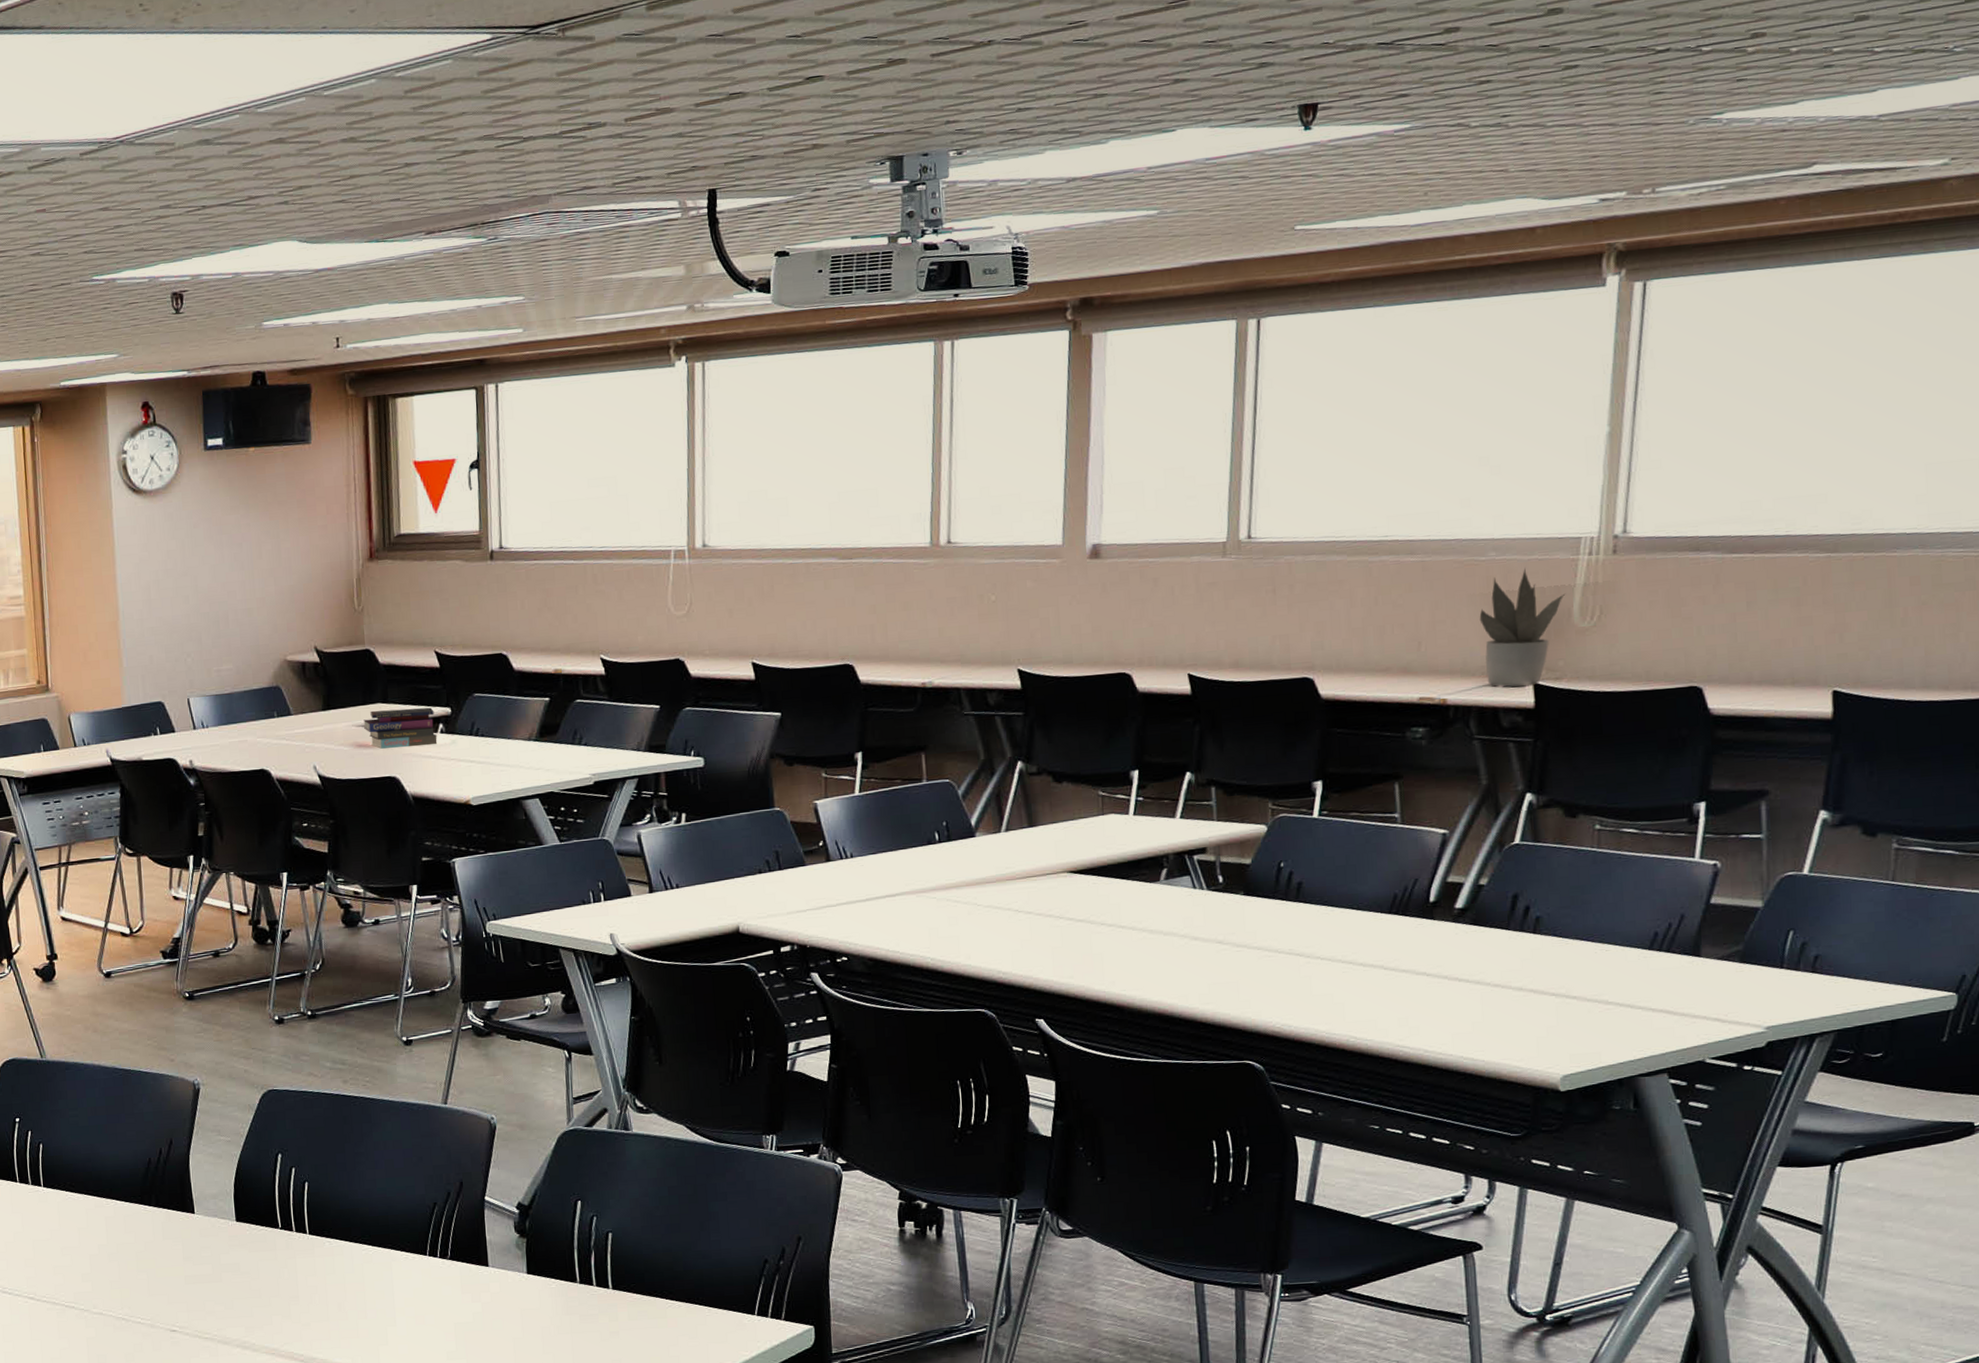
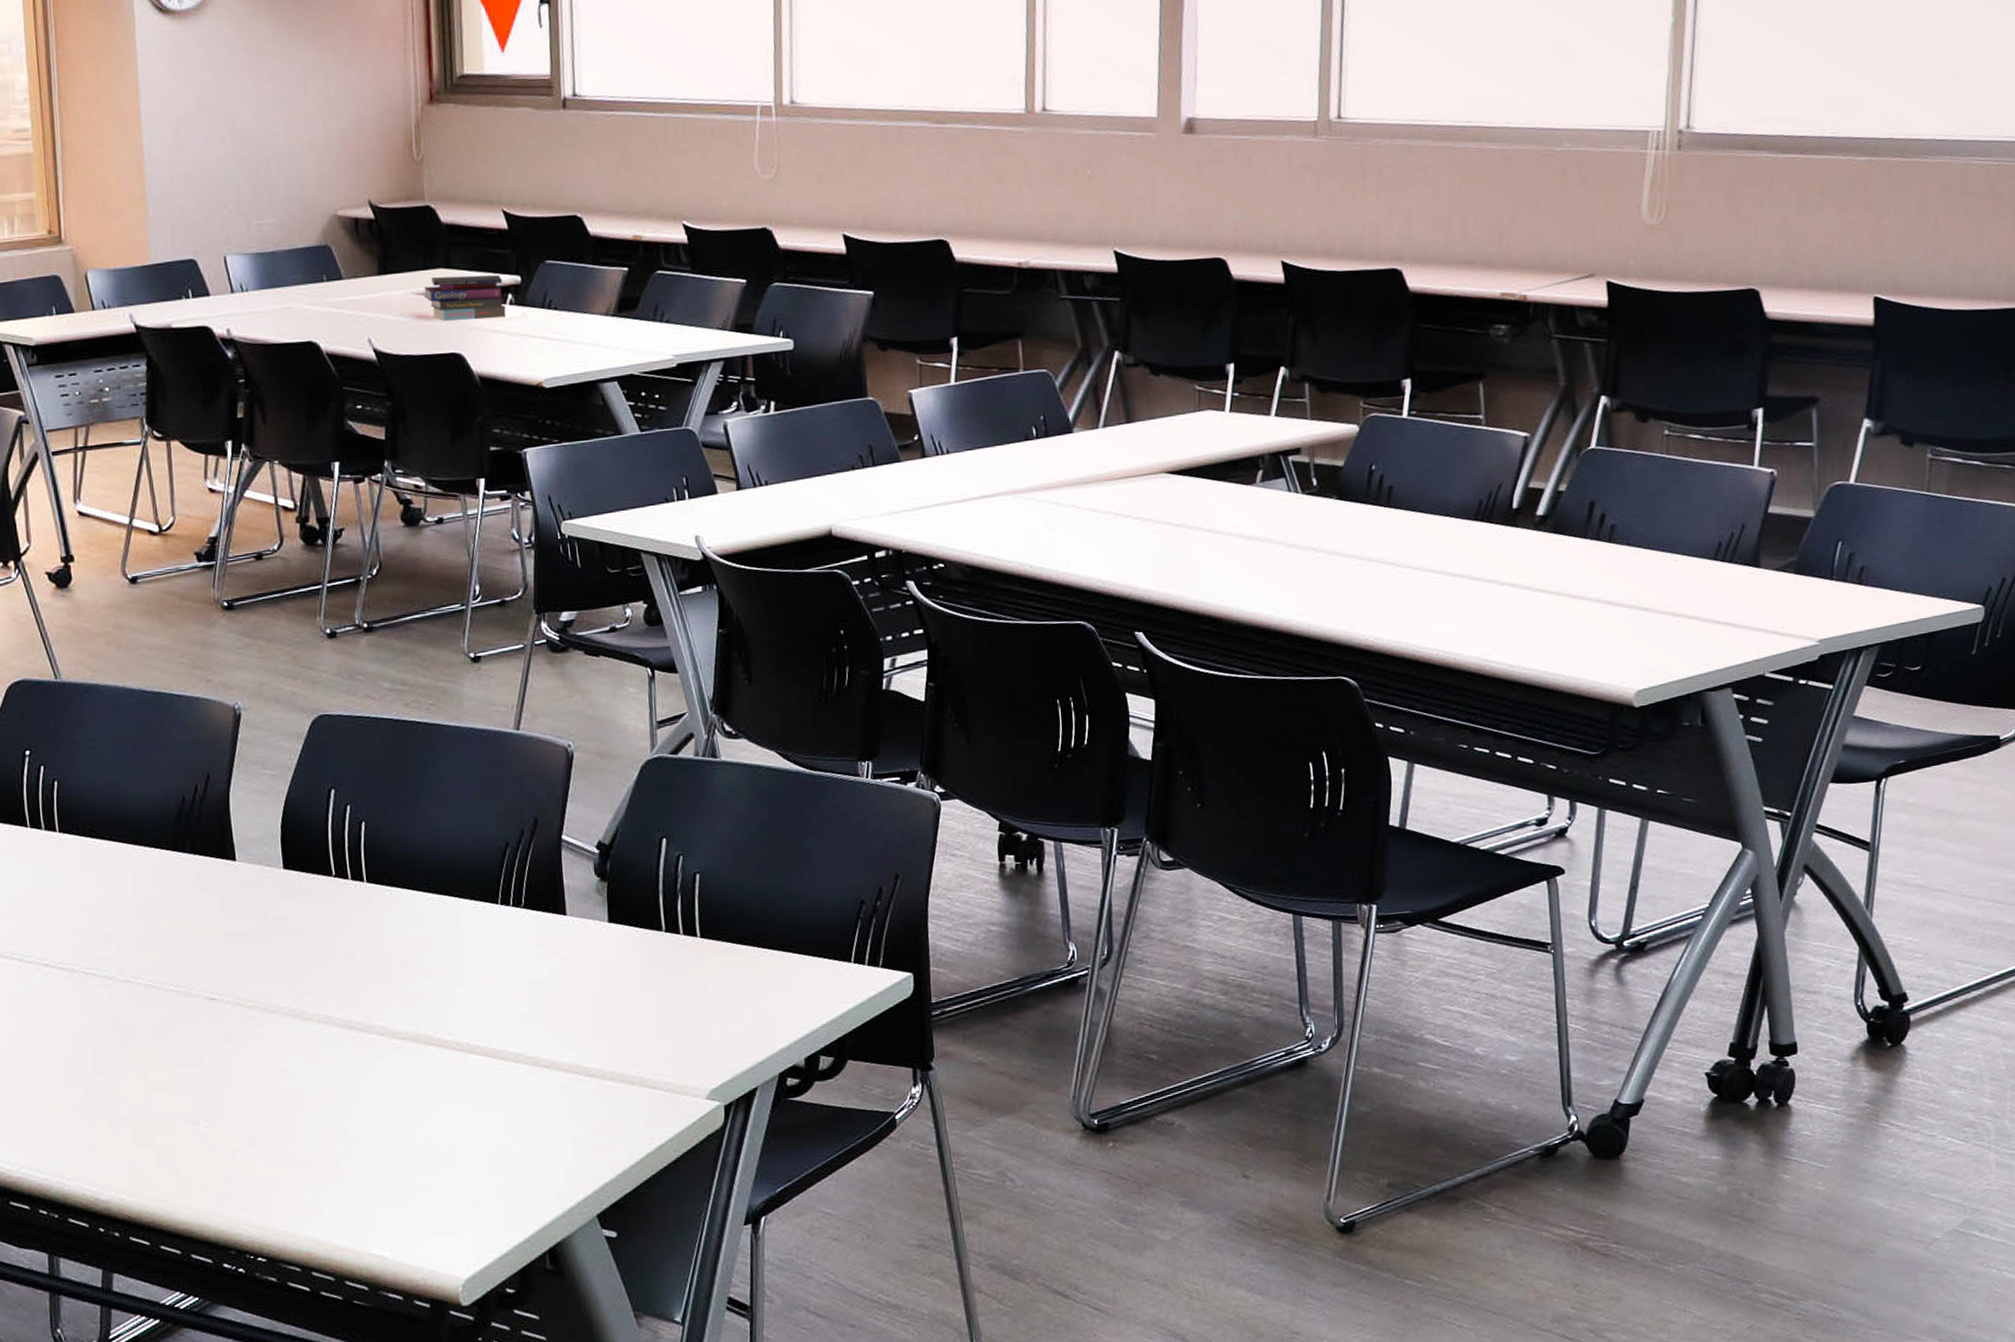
potted plant: present [1479,567,1566,687] -> none [1556,160,1636,285]

